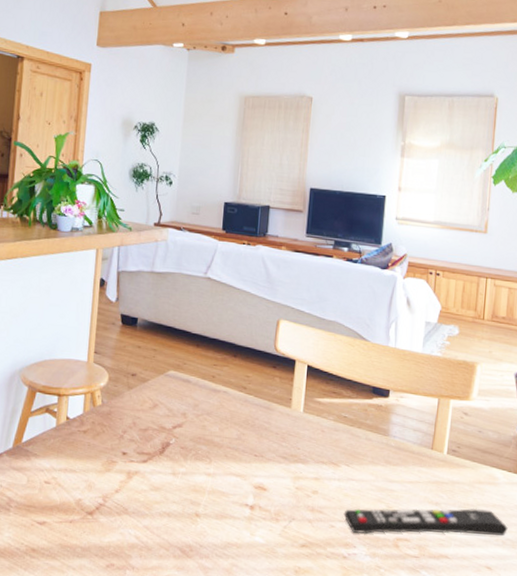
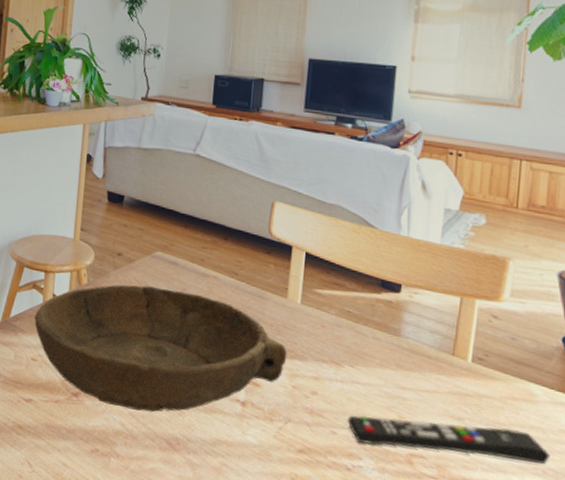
bowl: none [47,403,292,523] -> present [34,284,288,412]

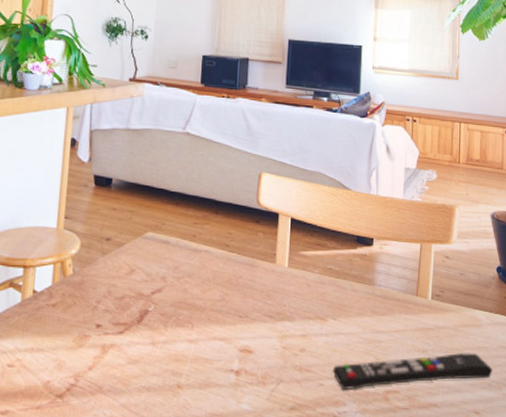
bowl: present [34,284,288,412] -> none [10,269,277,400]

